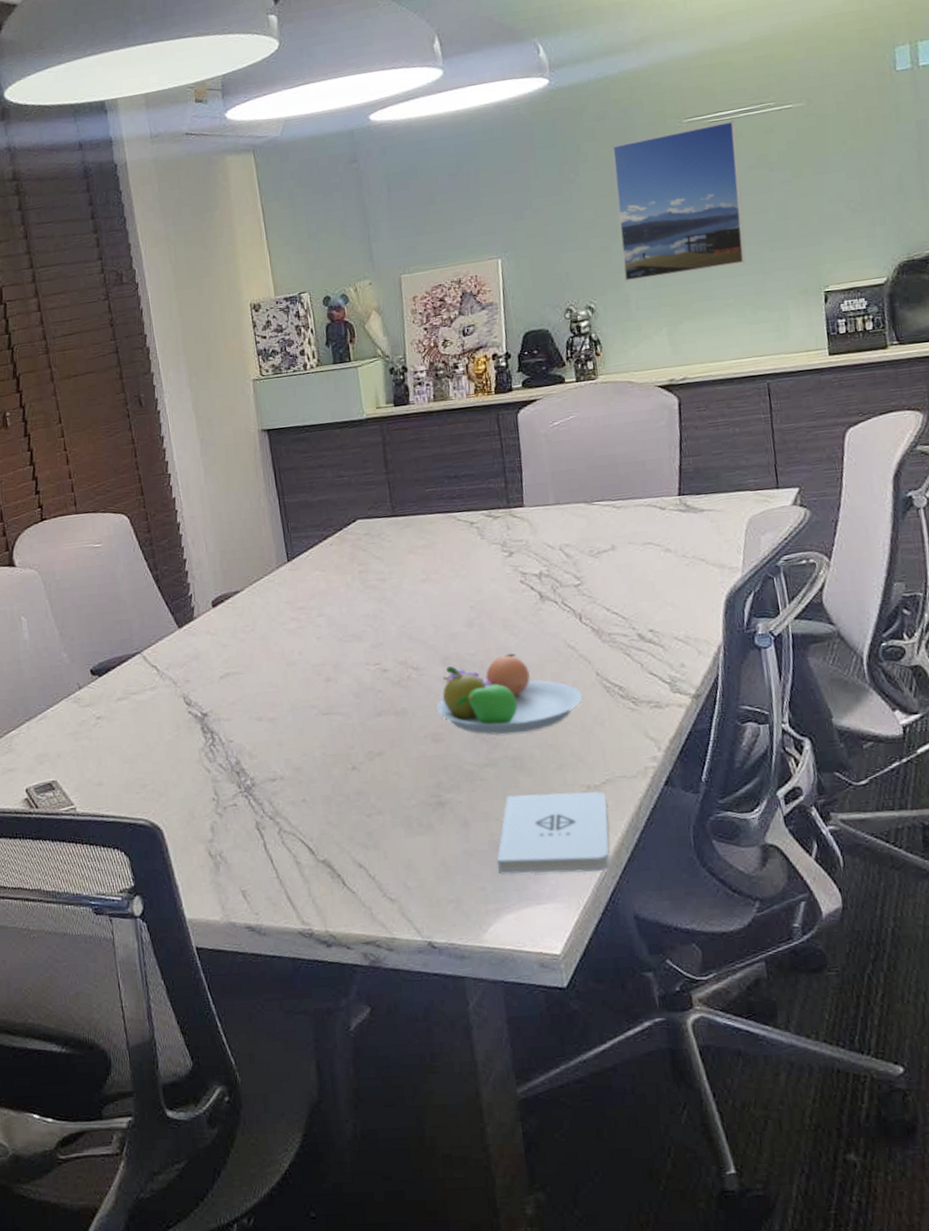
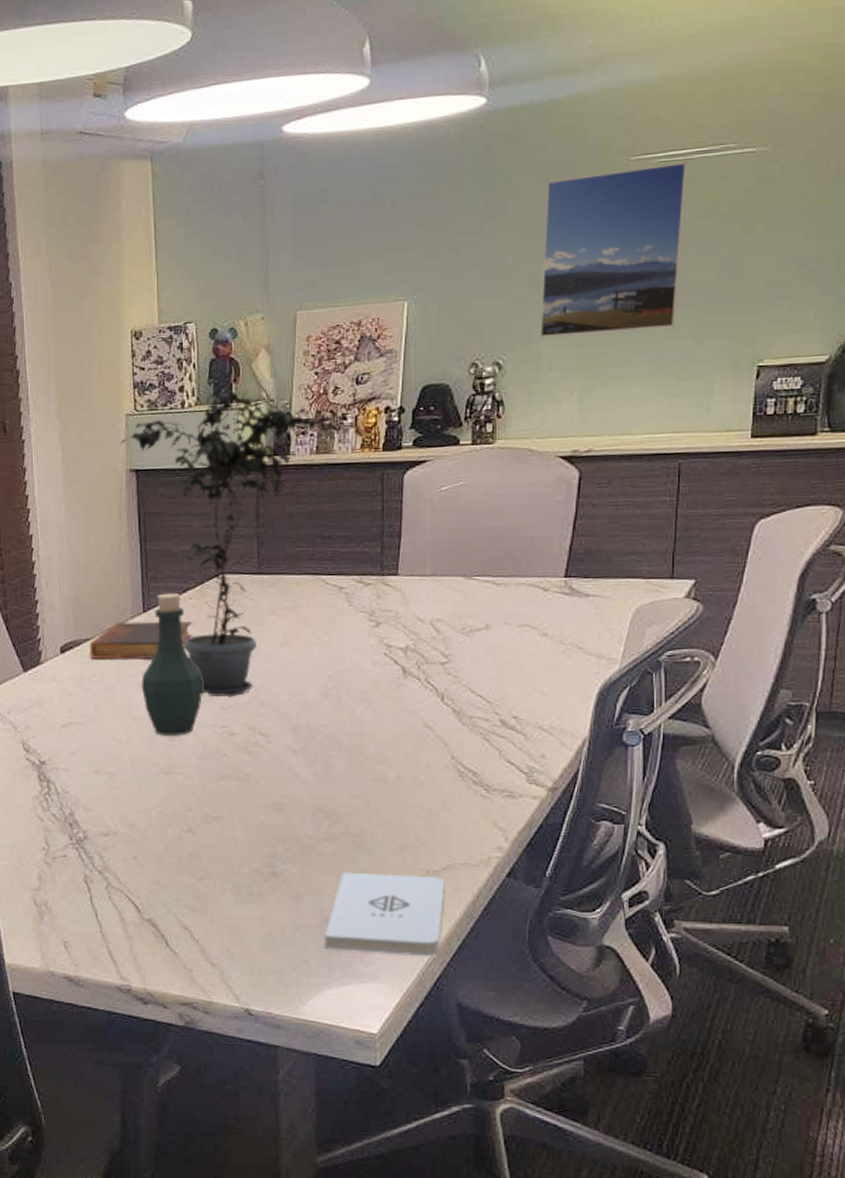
book: none [239,565,337,610] -> present [89,620,193,660]
potted plant: none [250,341,449,636] -> present [120,378,334,697]
bottle: none [292,541,353,678] -> present [141,593,203,736]
fruit bowl: present [436,653,583,735] -> none [280,727,434,810]

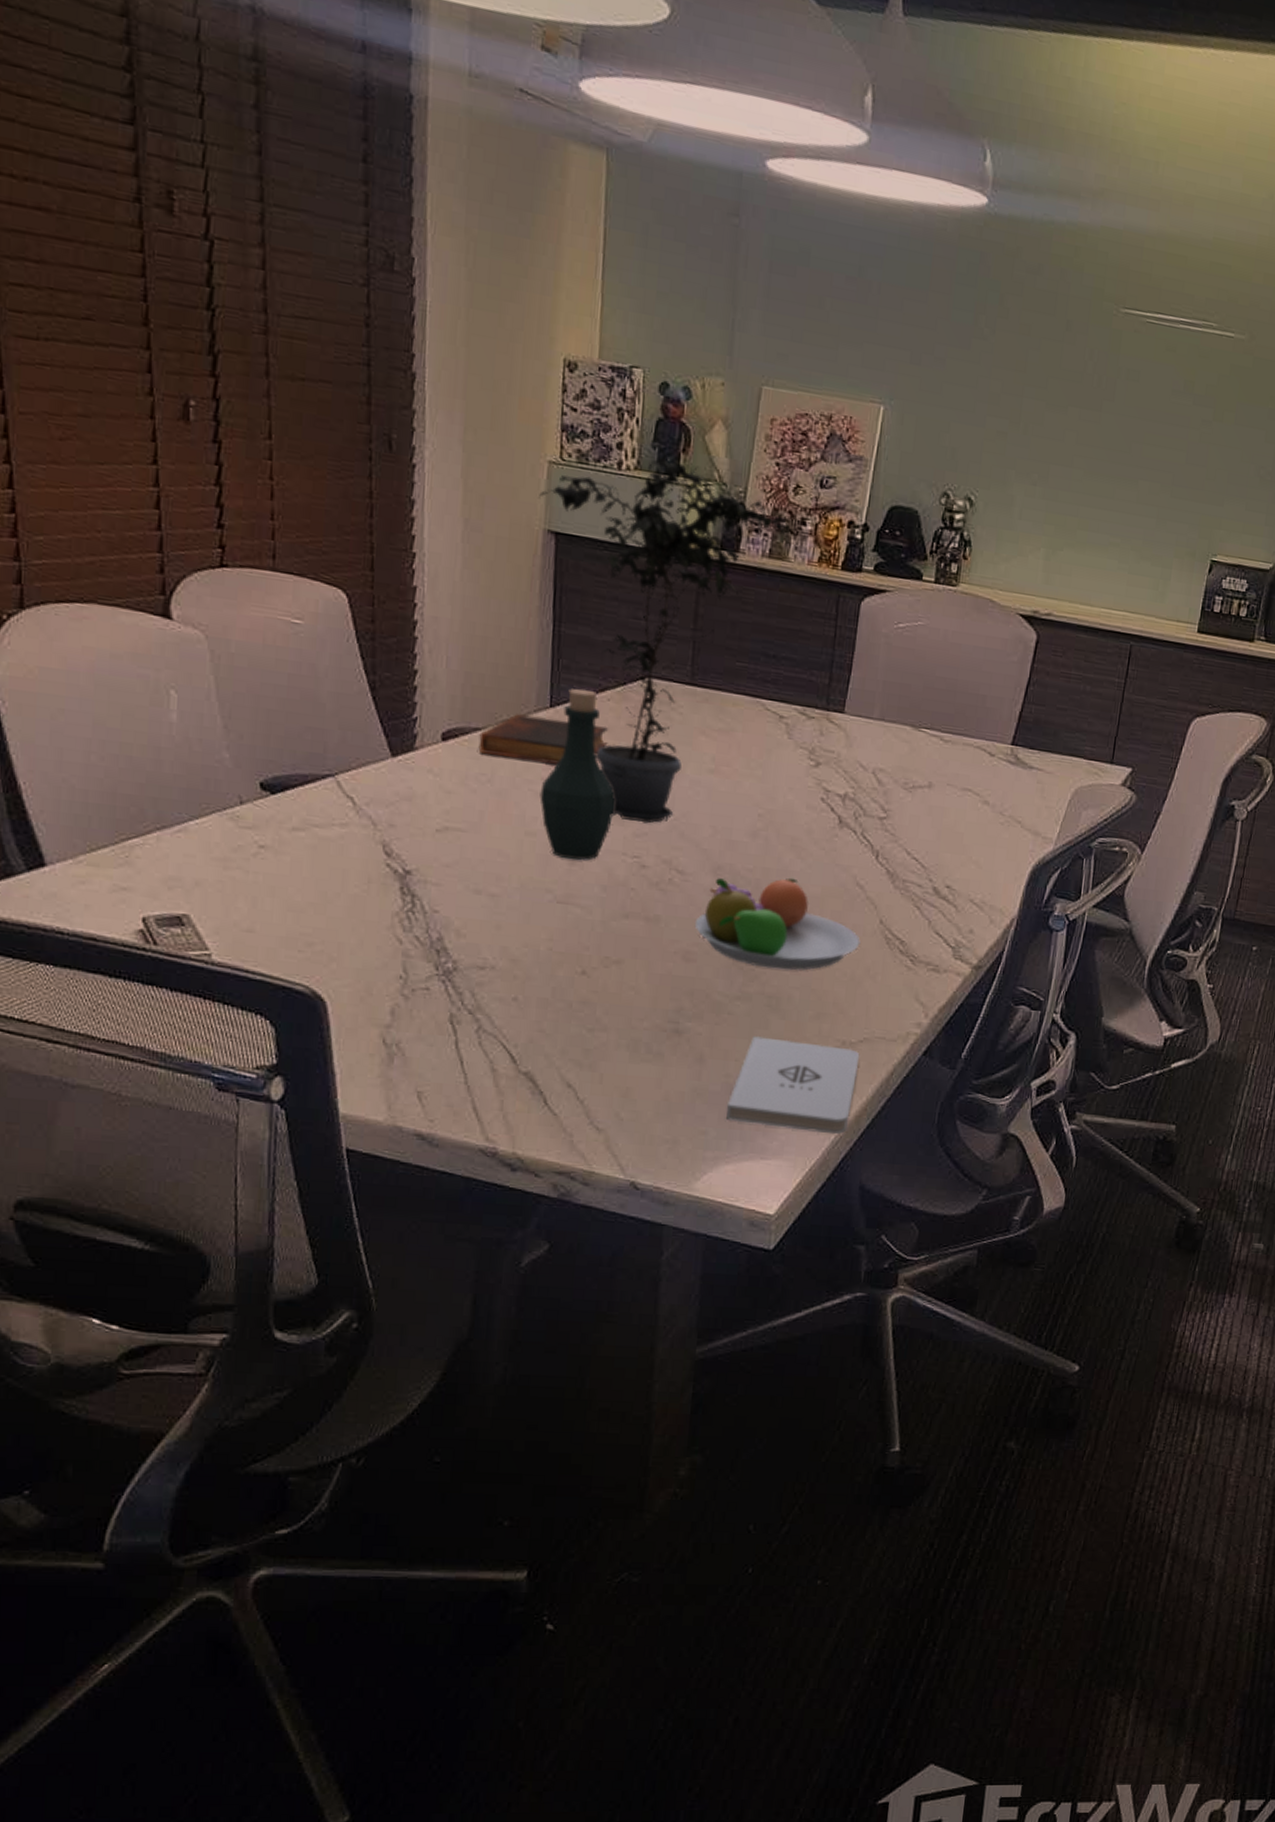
fruit bowl: none [280,727,434,810] -> present [694,877,861,971]
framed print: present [540,161,689,338] -> none [1014,310,1173,502]

